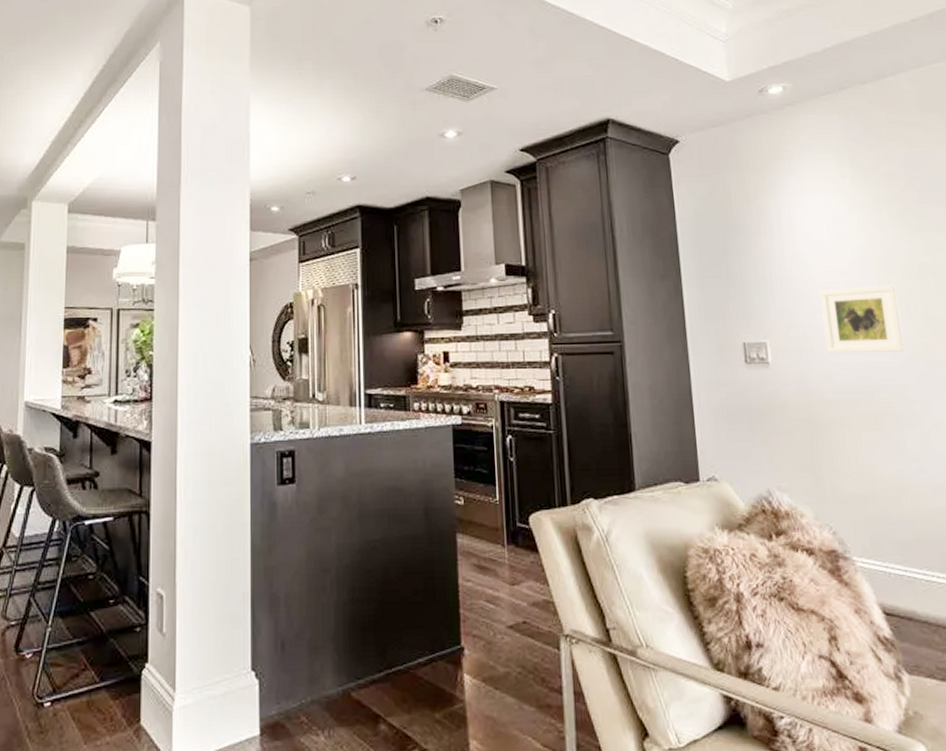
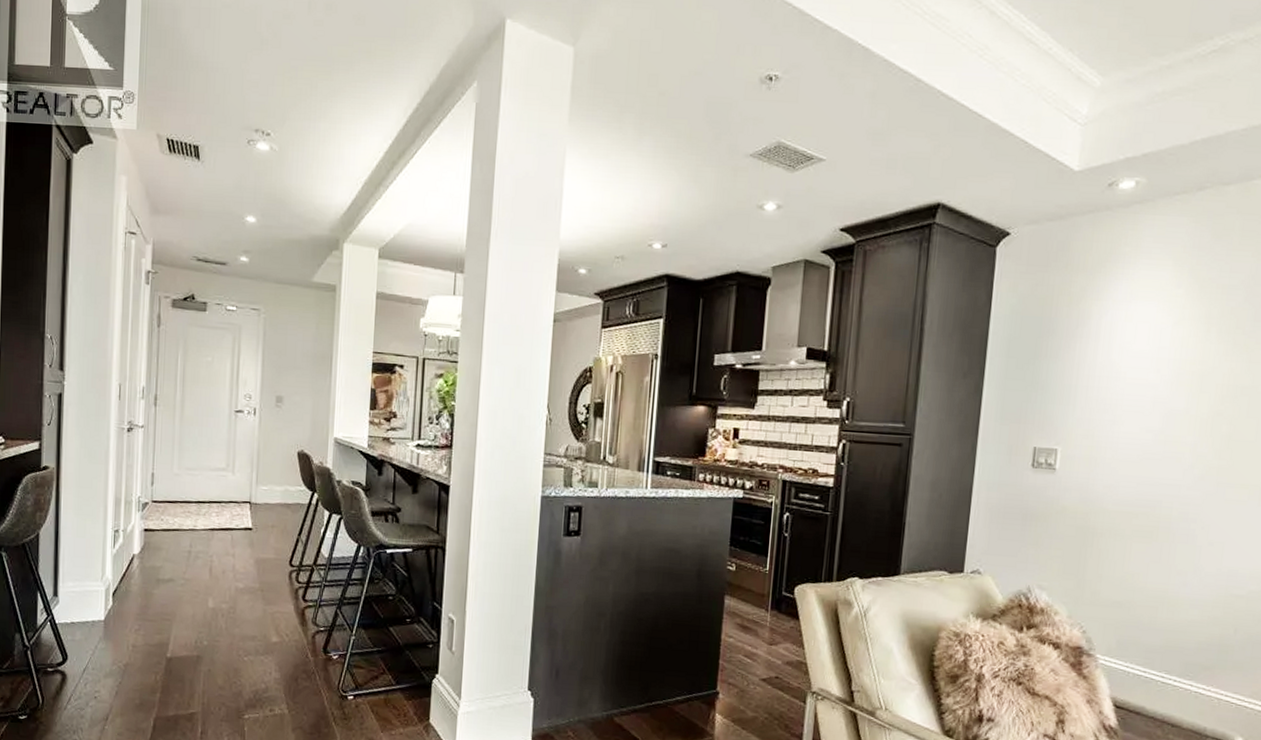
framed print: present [820,284,906,353] -> none [1118,402,1206,471]

